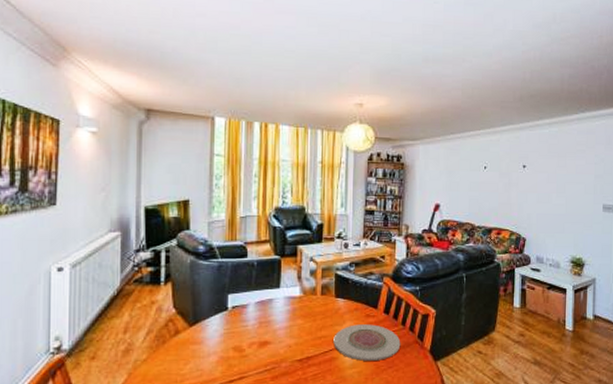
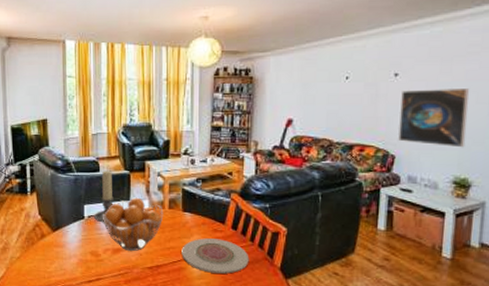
candle holder: none [239,256,262,314] -> present [94,170,114,223]
fruit basket: none [248,284,316,344] -> present [102,197,164,252]
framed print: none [528,180,580,231] -> present [398,89,469,148]

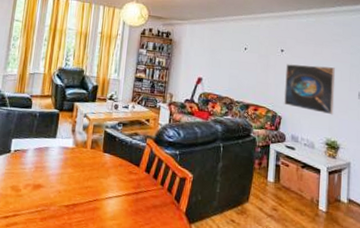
candle holder: present [94,170,114,223] -> none [20,107,43,158]
fruit basket: present [102,197,164,252] -> none [27,135,86,189]
plate: present [181,238,249,274] -> none [98,179,159,216]

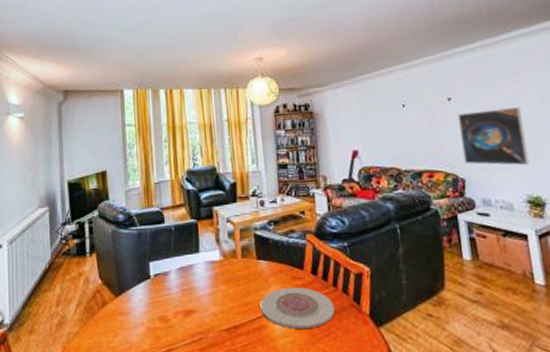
plate: none [98,179,159,216] -> present [260,287,335,329]

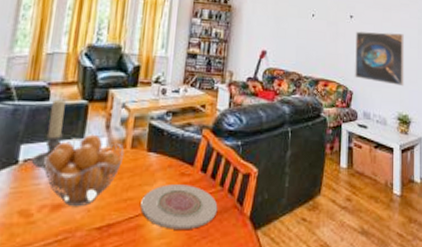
candle holder: none [161,220,181,281] -> present [32,99,66,169]
fruit basket: none [169,248,237,312] -> present [43,134,125,207]

